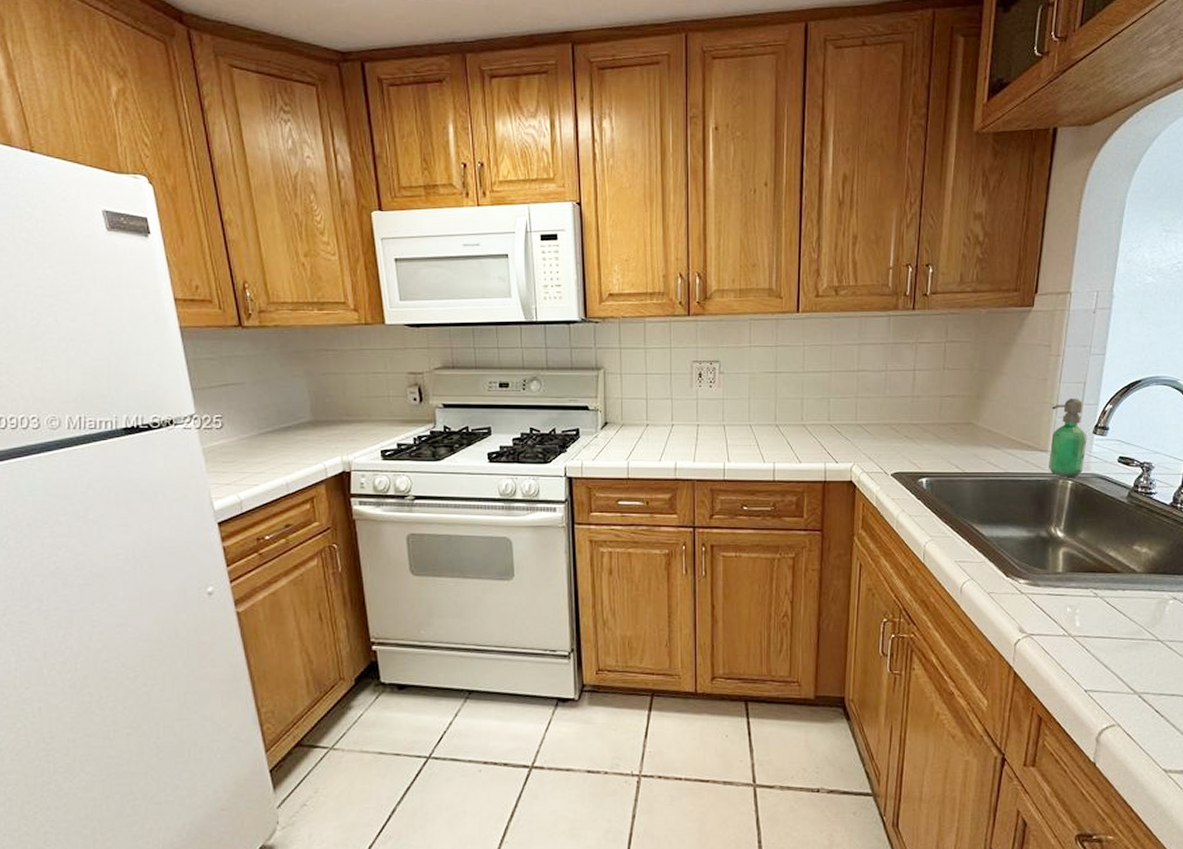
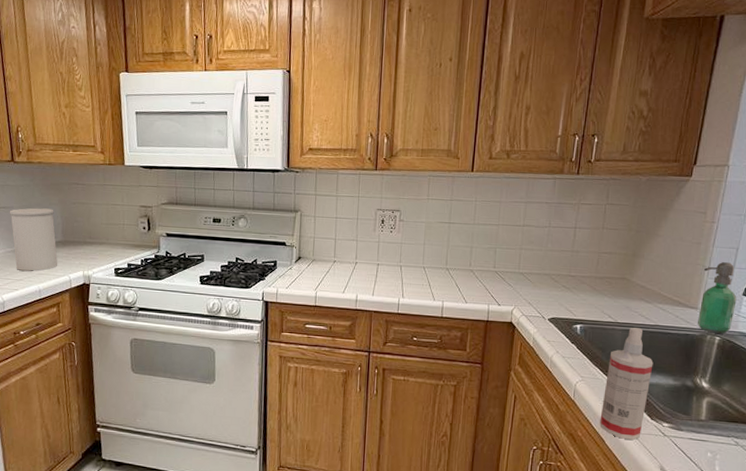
canister: none [241,382,309,461] -> present [10,208,58,271]
spray bottle: none [953,477,1005,601] -> present [599,328,653,440]

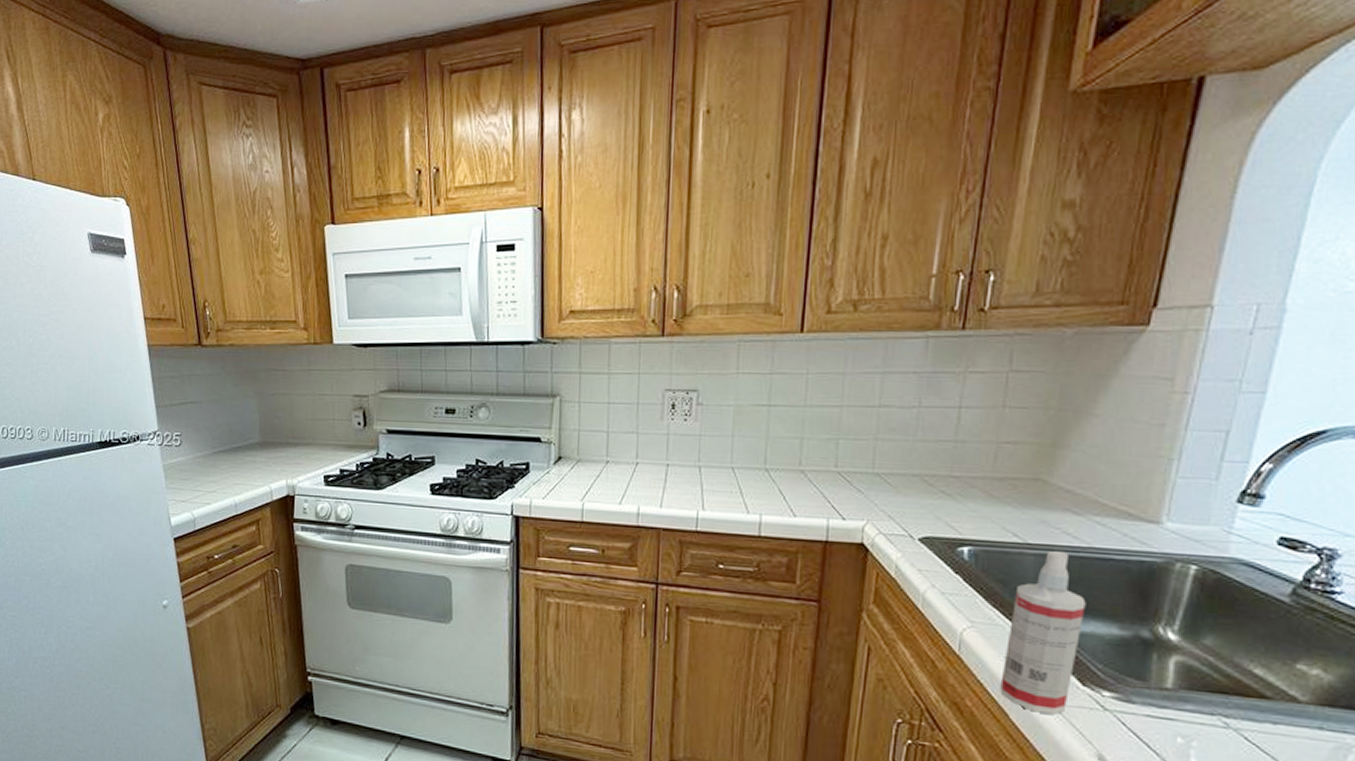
canister: present [10,208,58,271] -> none [198,402,256,481]
soap dispenser: present [697,261,737,334] -> none [1158,451,1227,561]

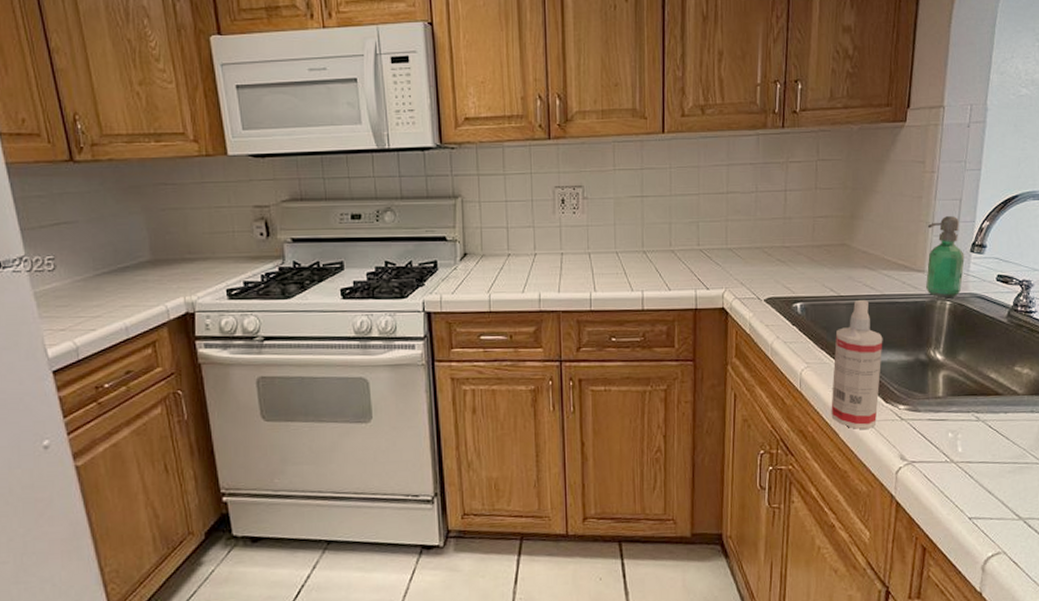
soap dispenser: none [1158,451,1227,561] -> present [925,215,965,298]

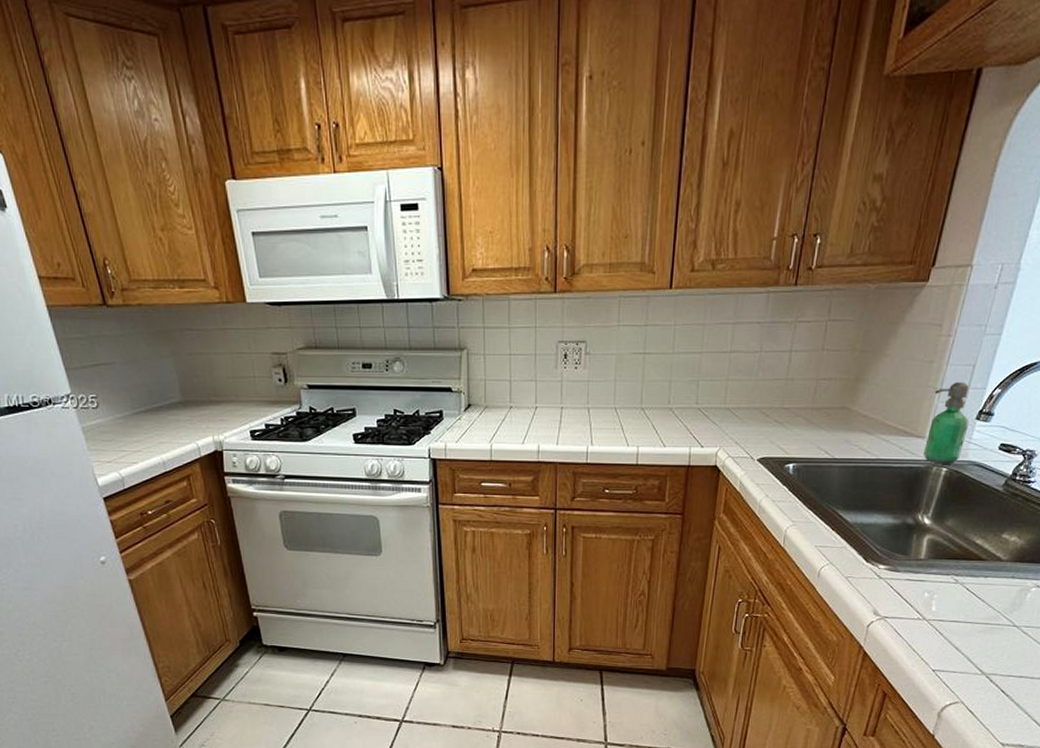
spray bottle: present [831,300,883,429] -> none [811,463,872,585]

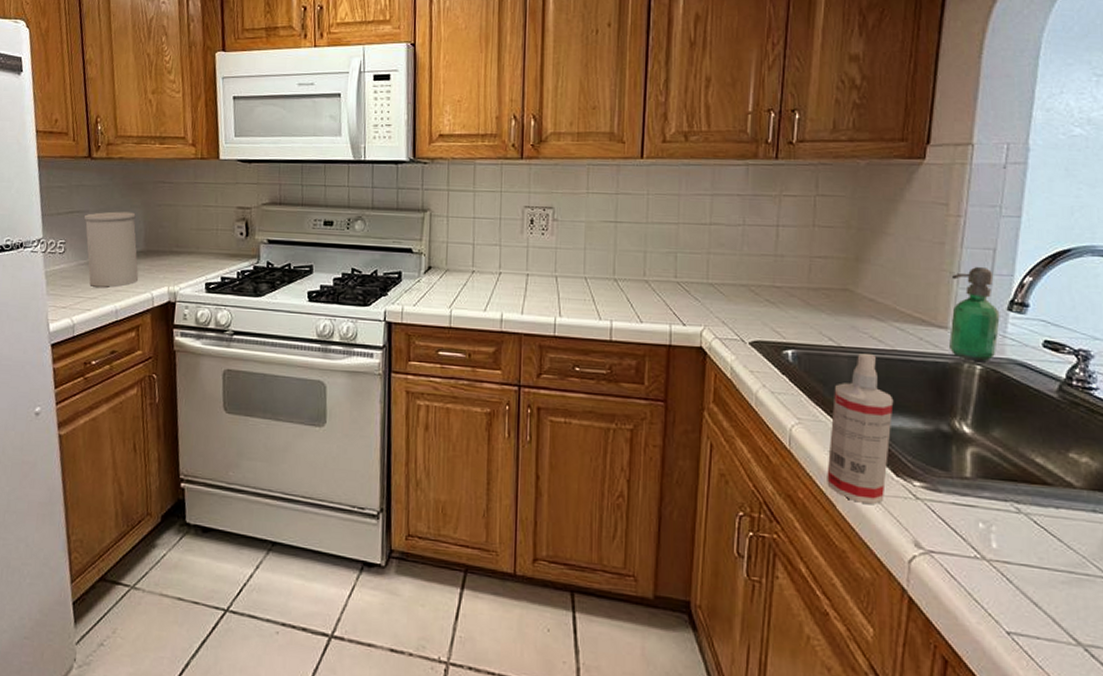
canister: none [112,362,181,440] -> present [84,211,139,288]
spray bottle: none [811,463,872,585] -> present [827,353,894,504]

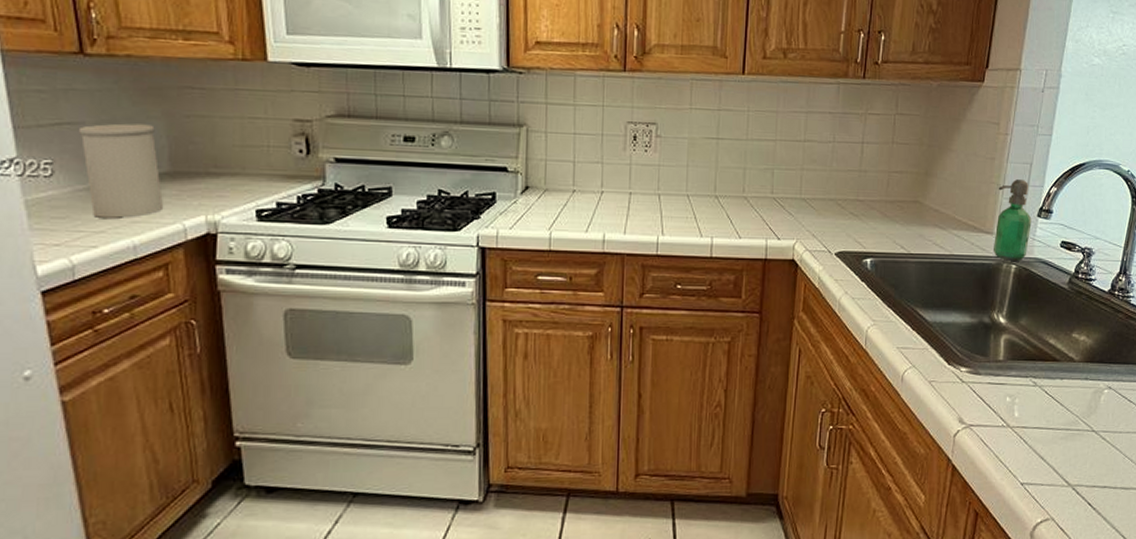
spray bottle: present [827,353,894,504] -> none [894,259,949,390]

